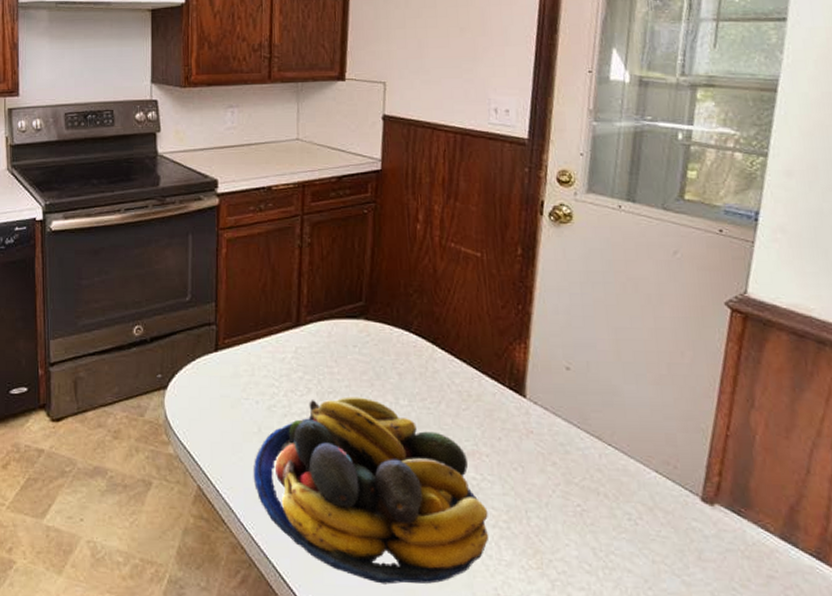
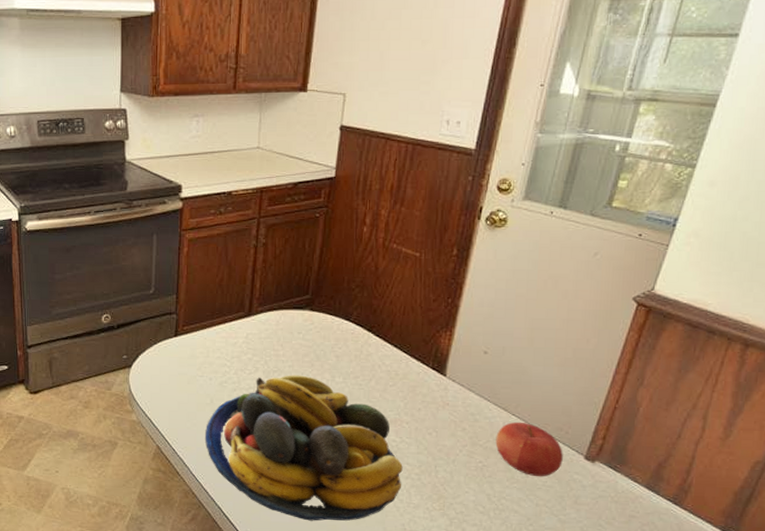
fruit: none [592,453,676,525] -> present [495,421,563,477]

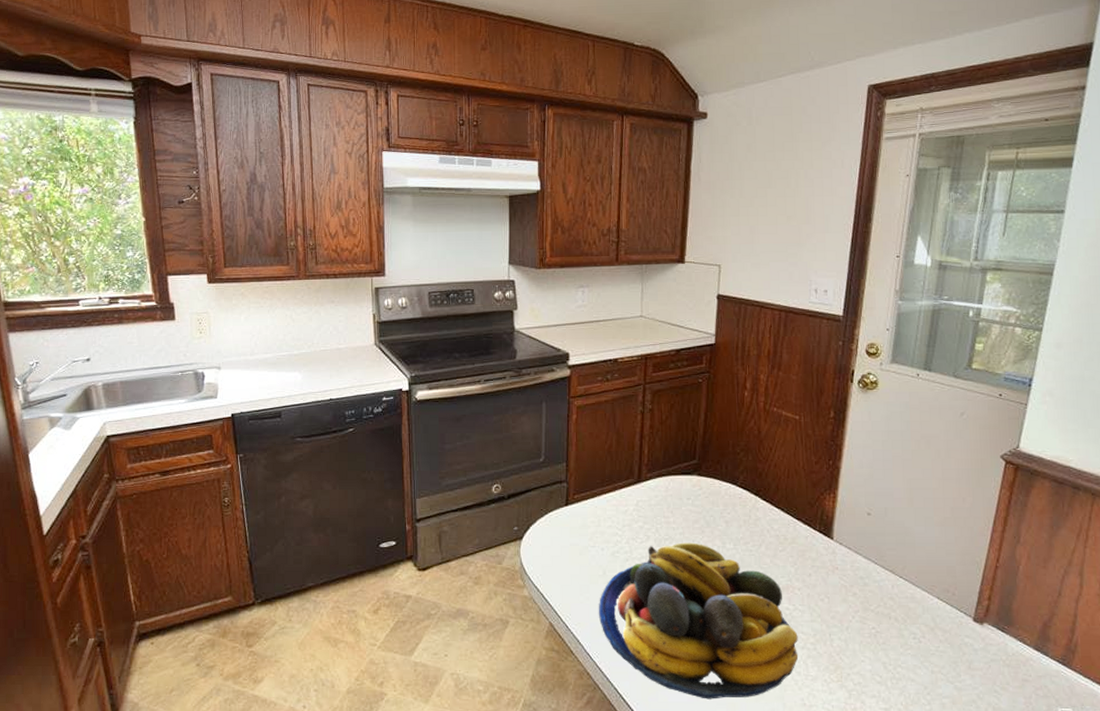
fruit: present [495,421,563,477] -> none [886,584,953,642]

